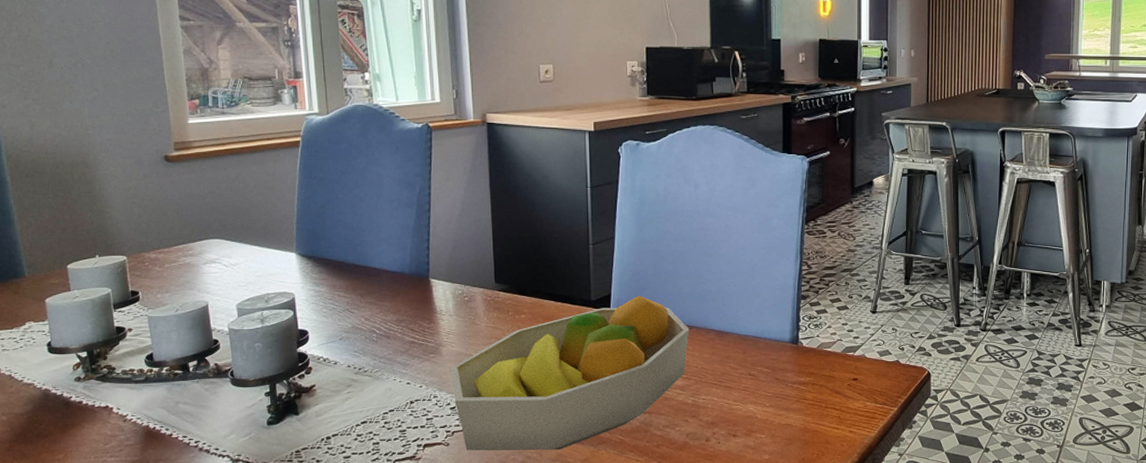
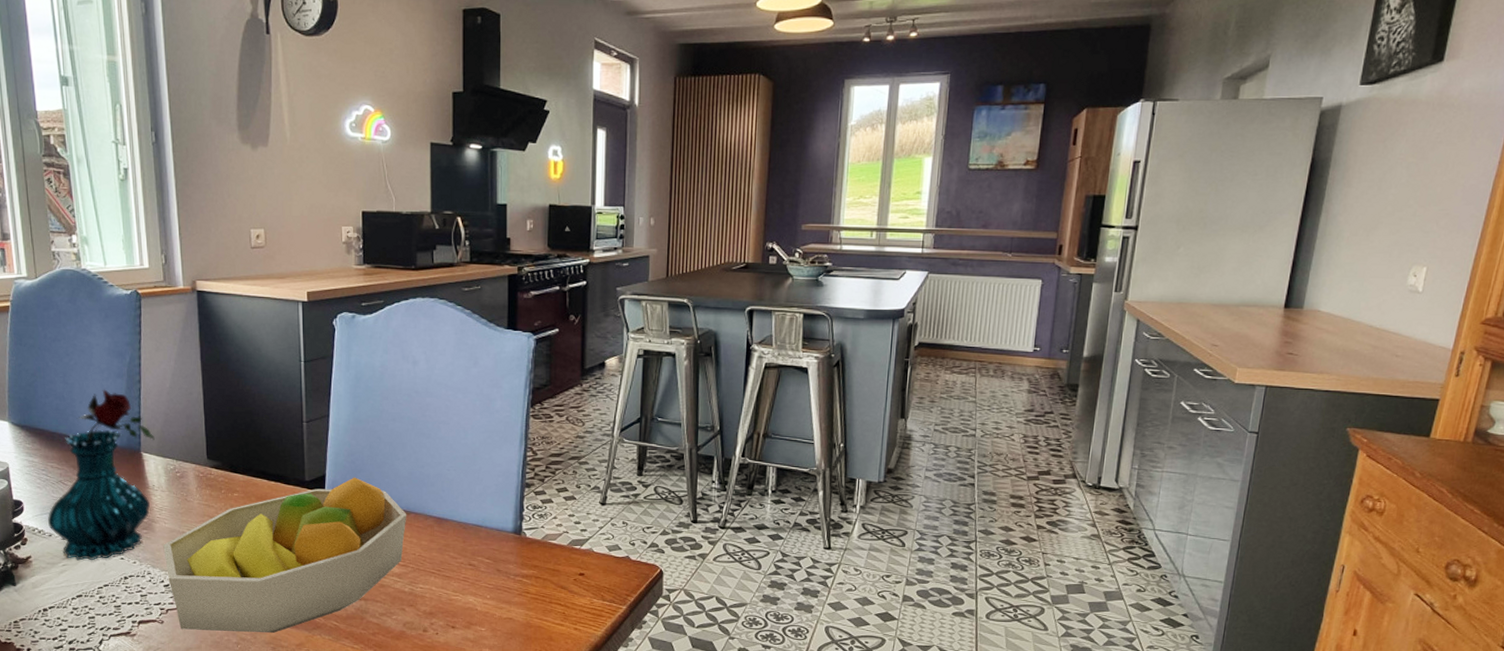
vase: none [333,219,443,387] -> present [47,389,155,561]

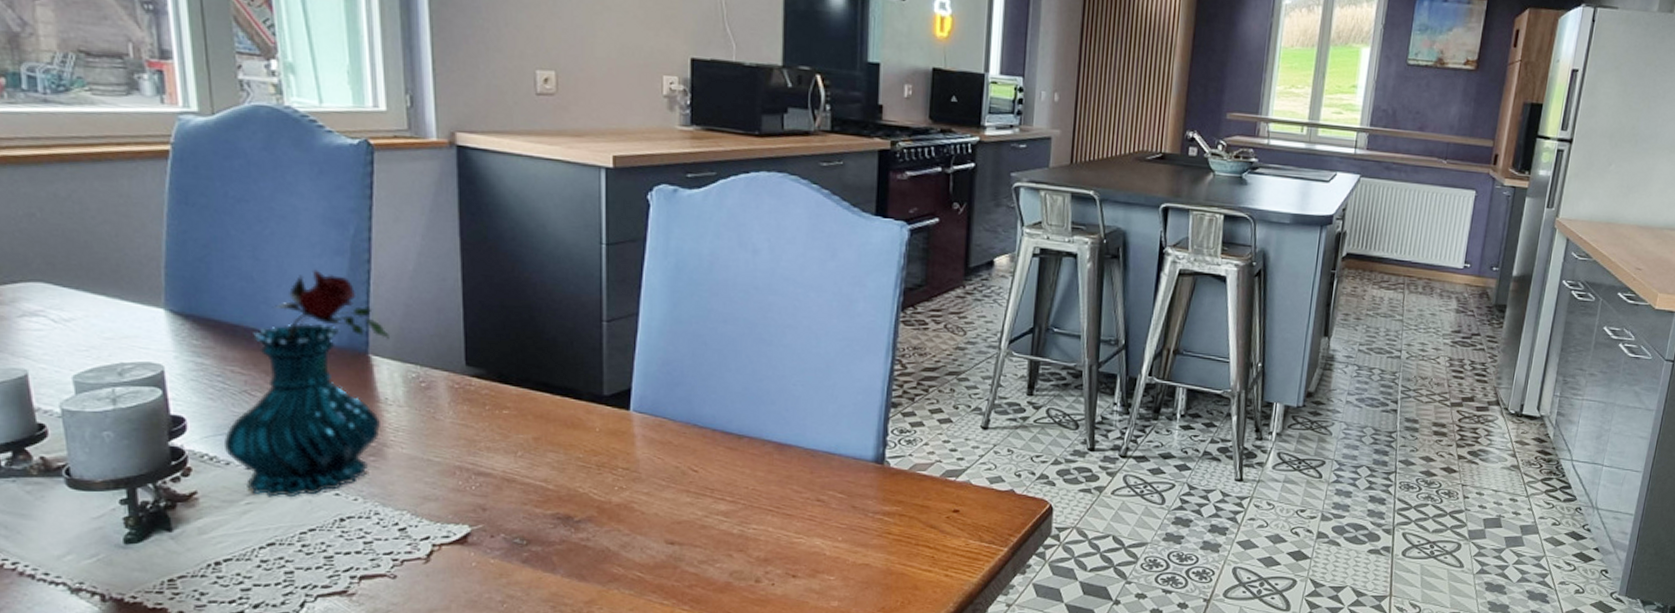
fruit bowl: present [163,477,407,633] -> none [399,392,739,587]

